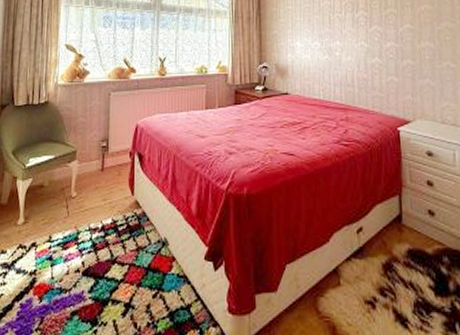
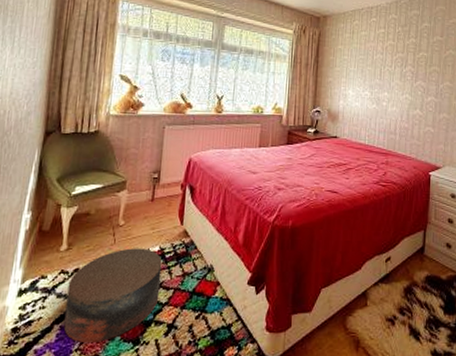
stool: none [24,221,116,322] -> present [63,248,162,342]

